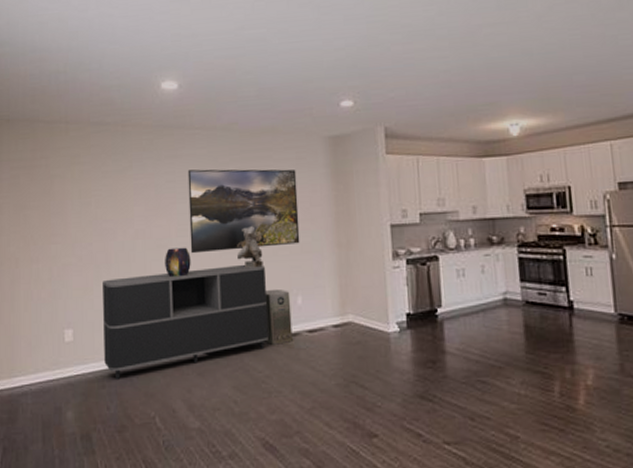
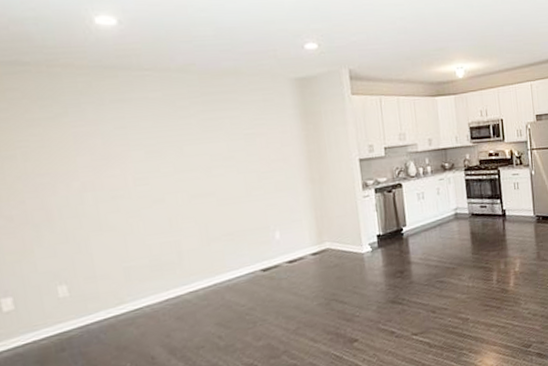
sideboard: present [103,264,268,379] -> none [45,207,249,340]
decorative urn: present [165,247,191,278] -> none [123,196,156,228]
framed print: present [187,169,300,254] -> none [140,111,274,202]
torso sculpture: present [237,226,263,268] -> none [208,169,237,211]
air purifier: present [264,288,293,345] -> none [241,227,274,280]

